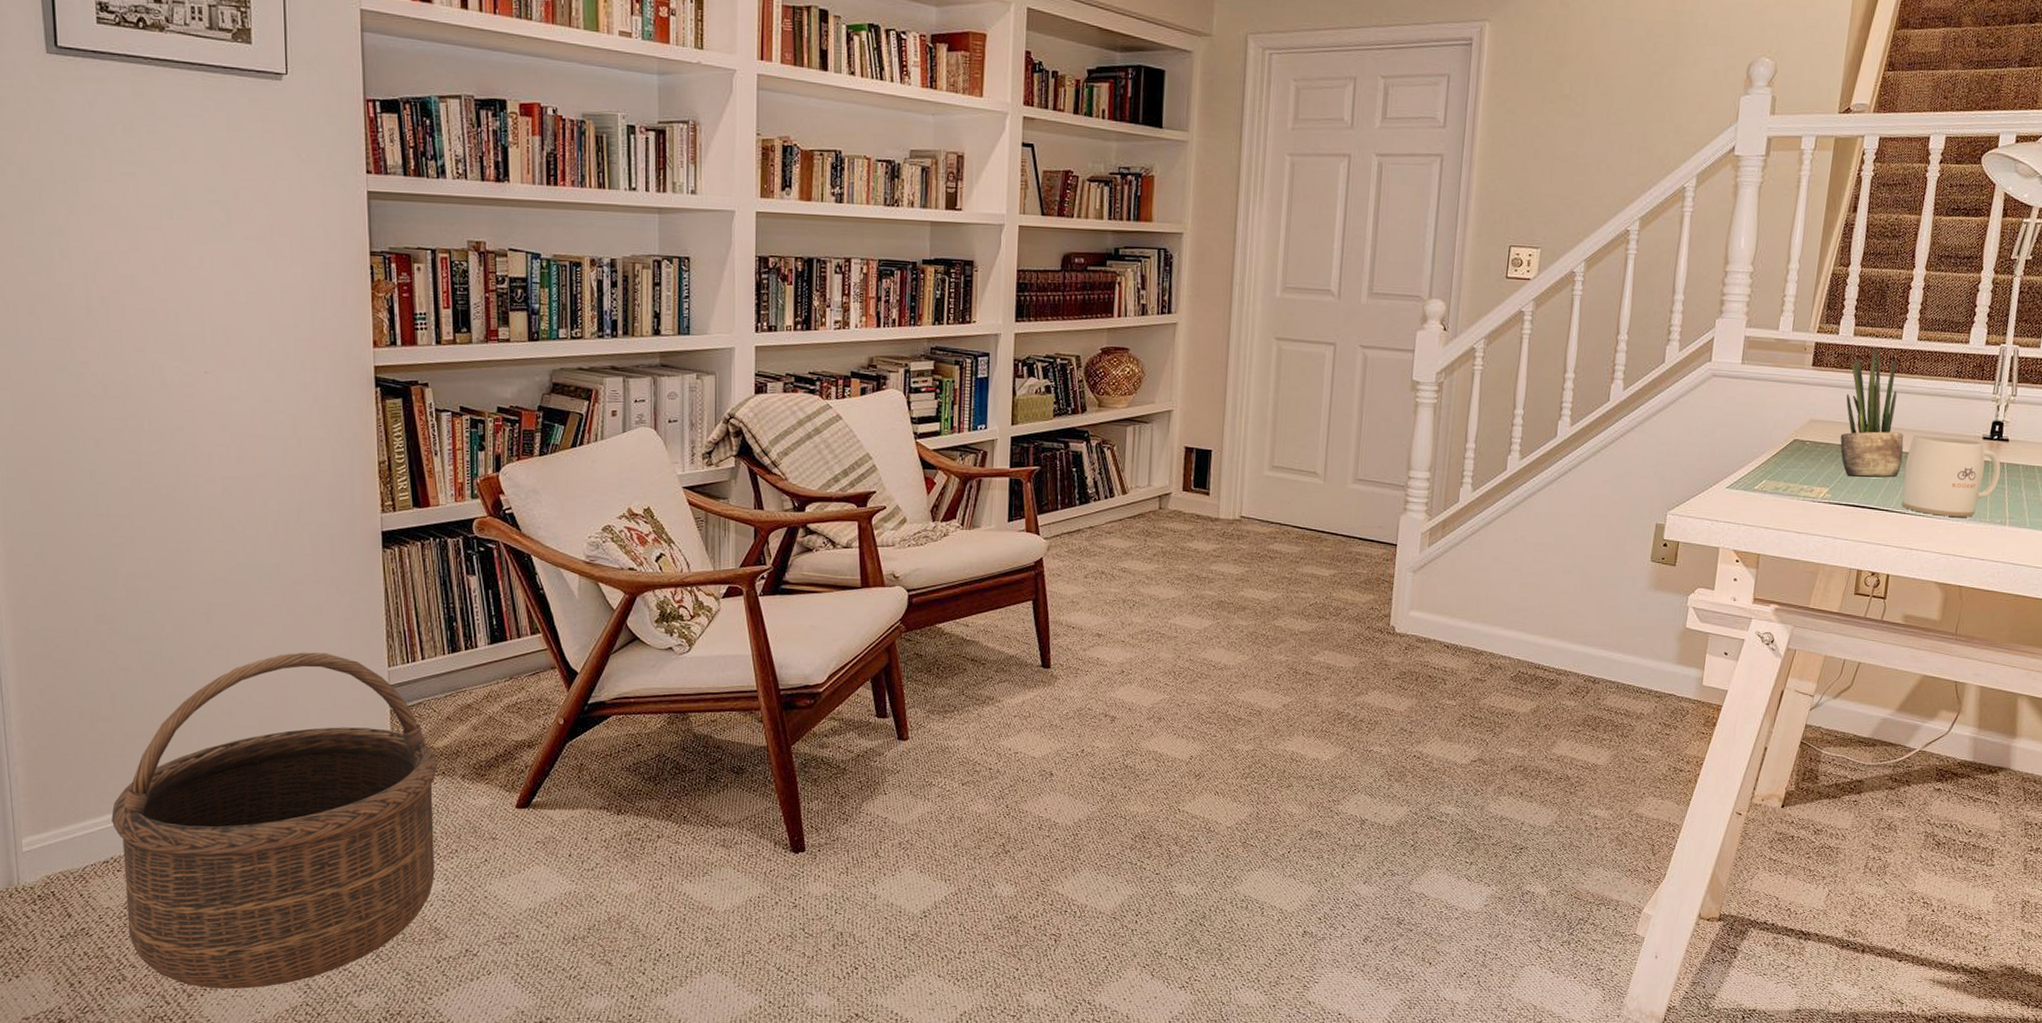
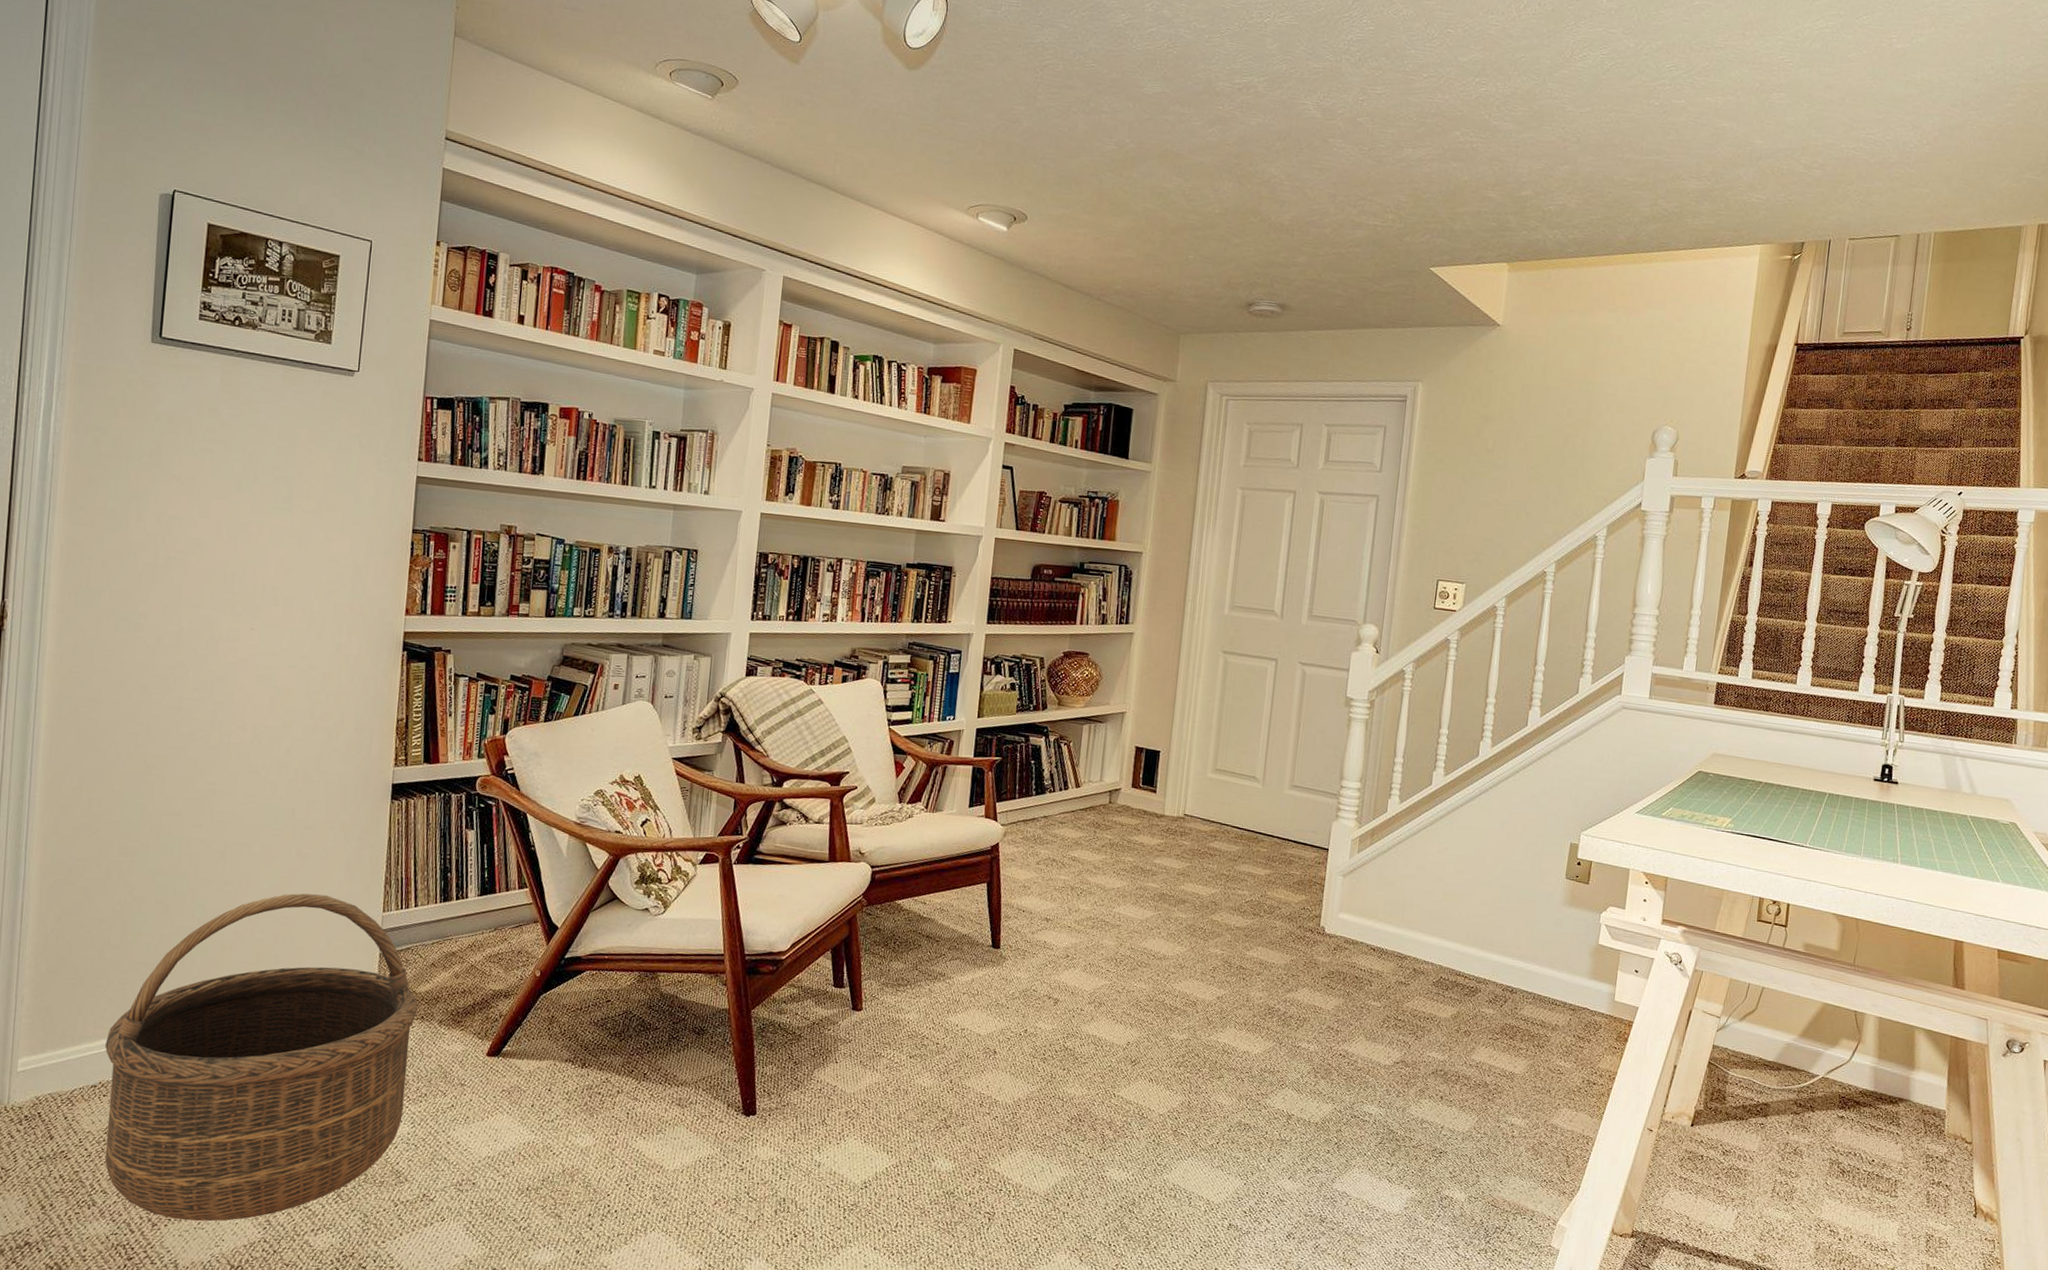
potted plant: present [1840,347,1904,478] -> none [1741,690,1801,813]
mug: present [1901,434,2001,517] -> none [1799,772,1892,853]

